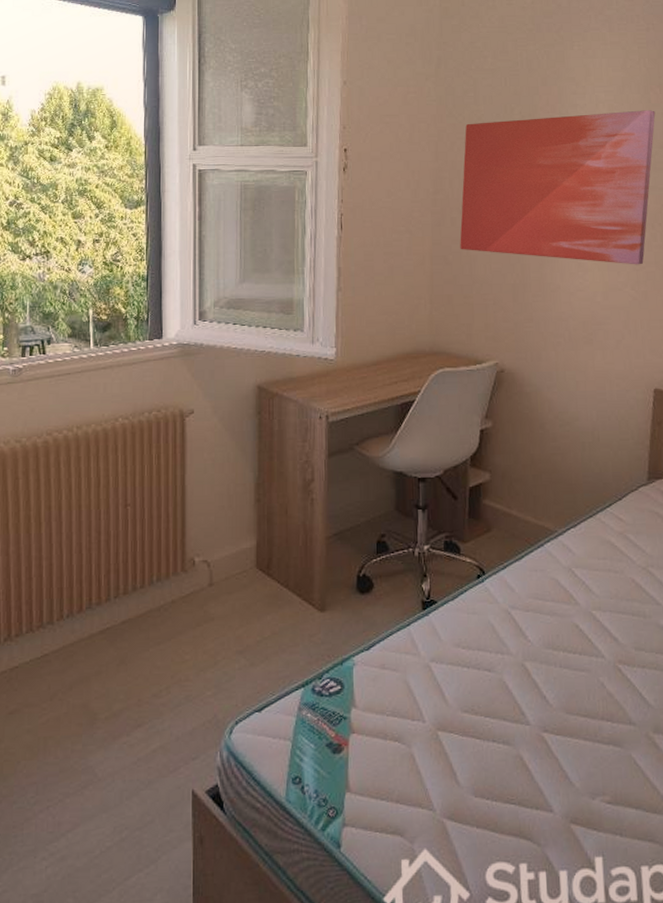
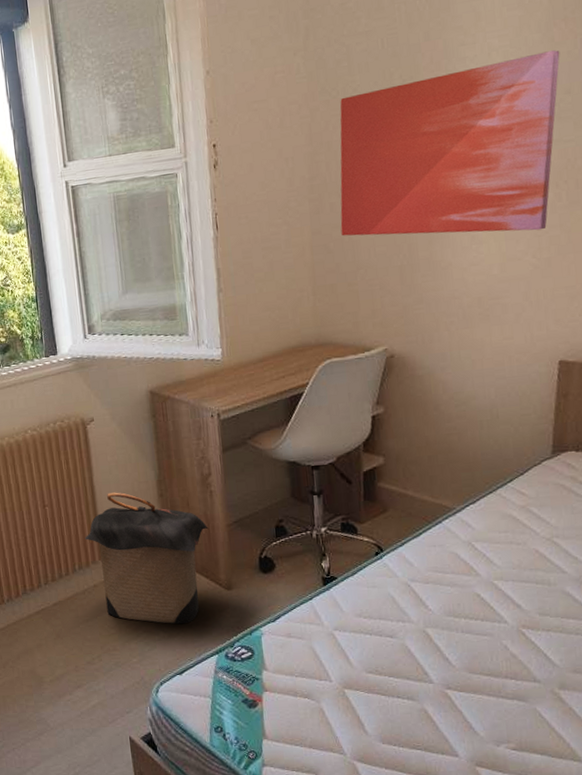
laundry hamper: none [168,494,306,651] -> present [85,492,209,625]

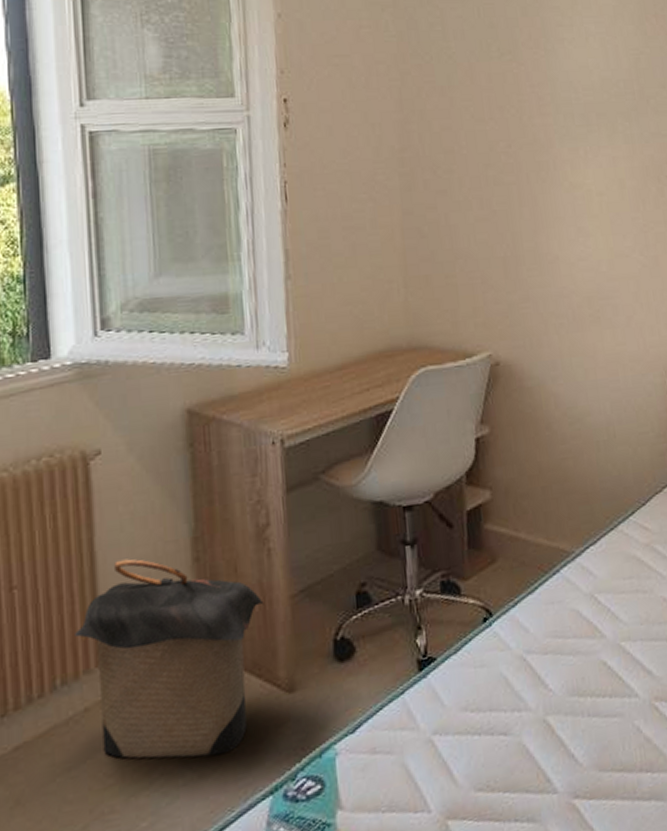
wall art: present [340,50,560,236] -> none [434,44,654,226]

